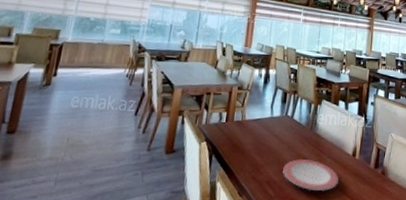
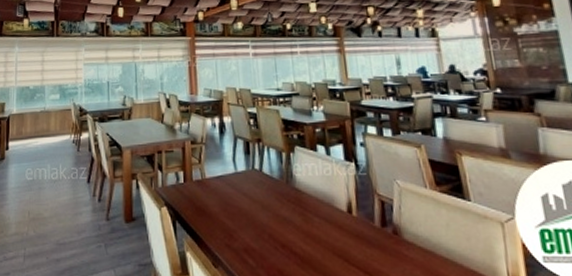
plate: present [283,159,339,192] -> none [261,221,335,260]

